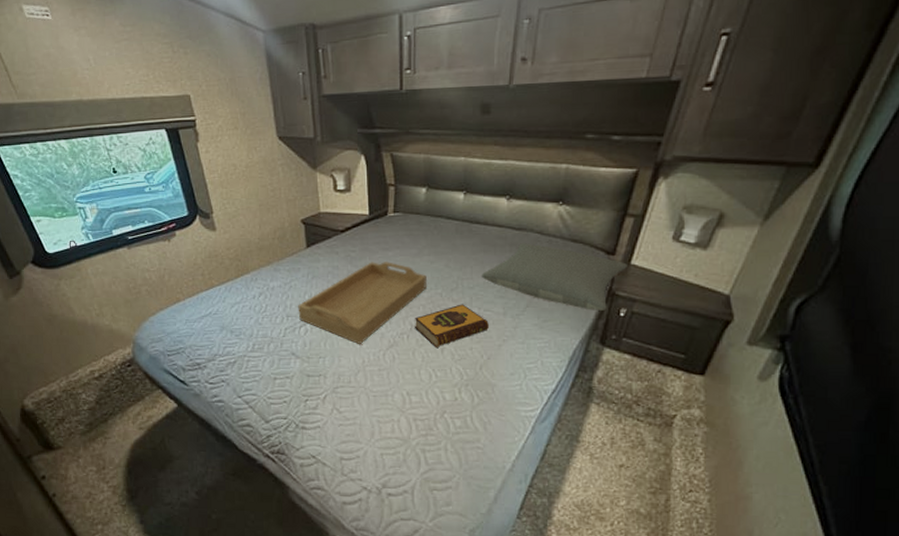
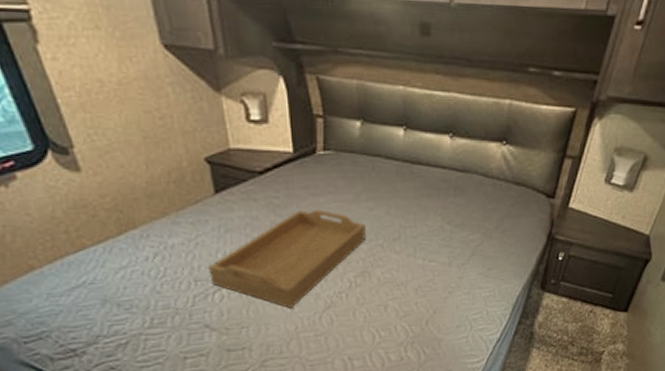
hardback book: present [414,304,489,347] -> none [353,255,434,305]
pillow: present [481,243,627,311] -> none [424,186,566,256]

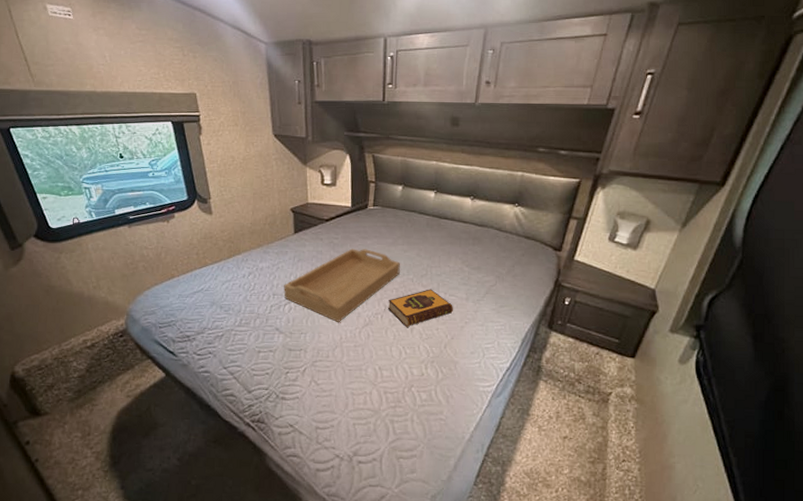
hardback book: none [353,255,434,305] -> present [387,289,453,327]

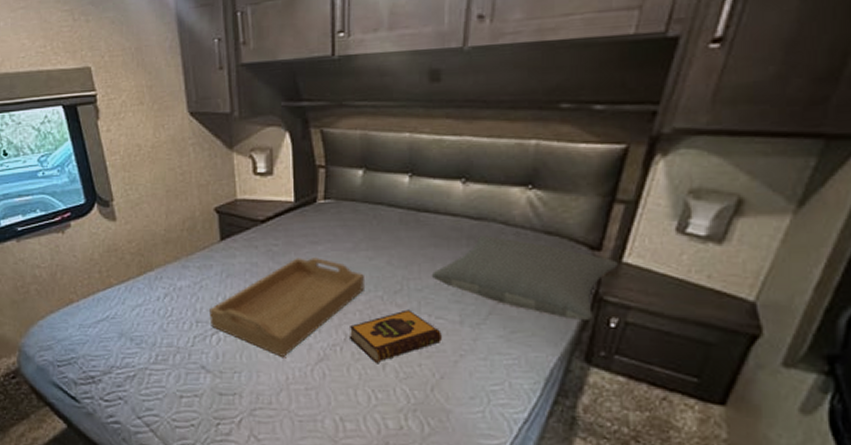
pillow: none [447,238,571,299] -> present [431,236,618,320]

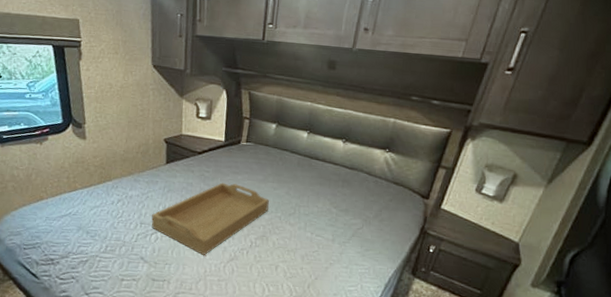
hardback book: present [348,309,442,363] -> none [253,228,319,265]
pillow: present [431,236,618,320] -> none [316,180,438,246]

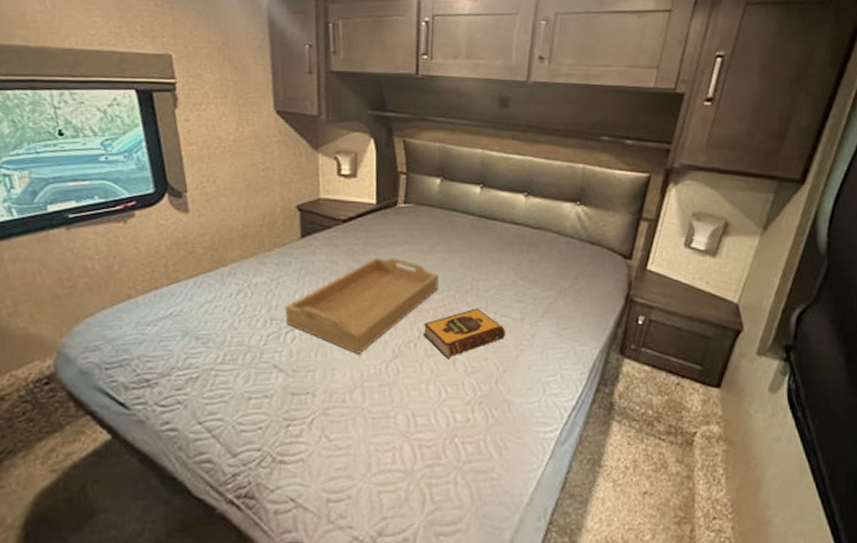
hardback book: none [253,228,319,265] -> present [422,308,505,358]

